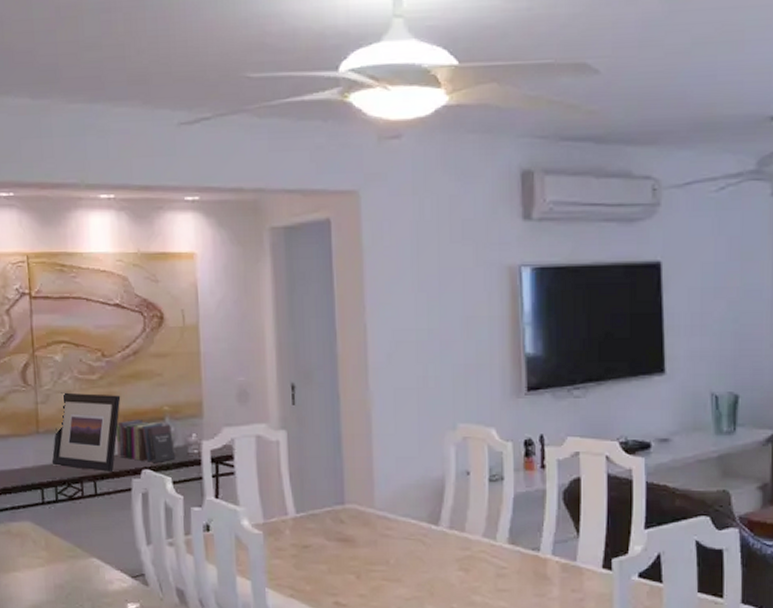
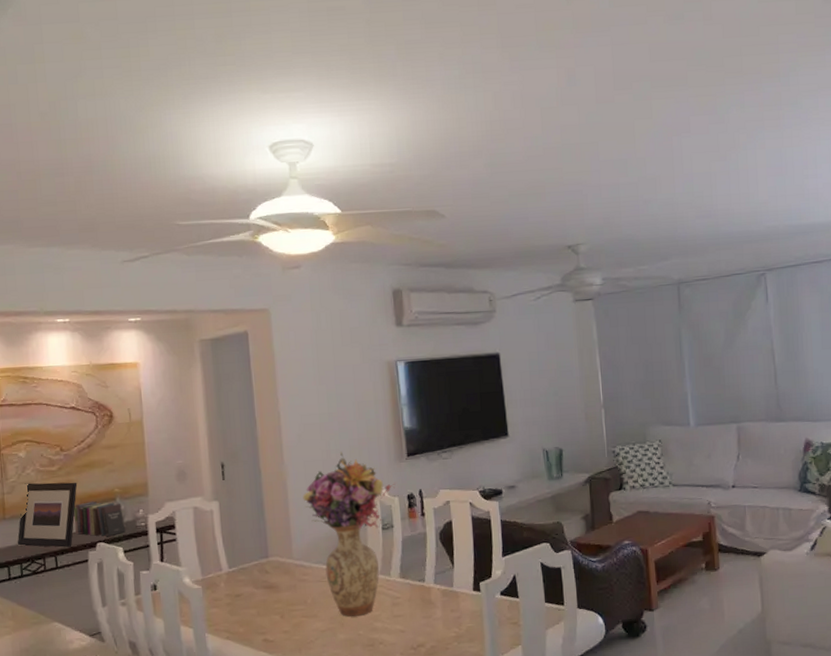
flower arrangement: none [390,378,510,585] -> present [303,451,396,617]

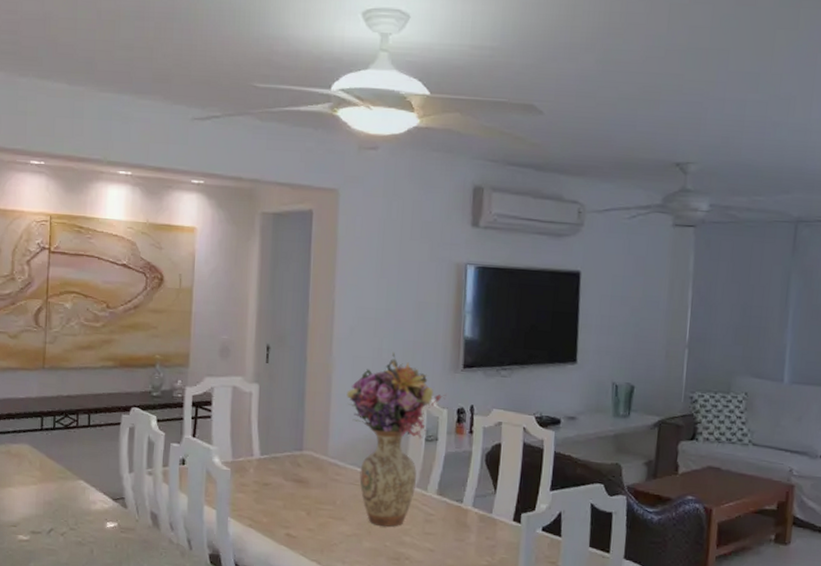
picture frame: present [18,482,78,548] -> none [54,335,119,407]
books: present [74,501,126,537] -> none [112,364,162,403]

